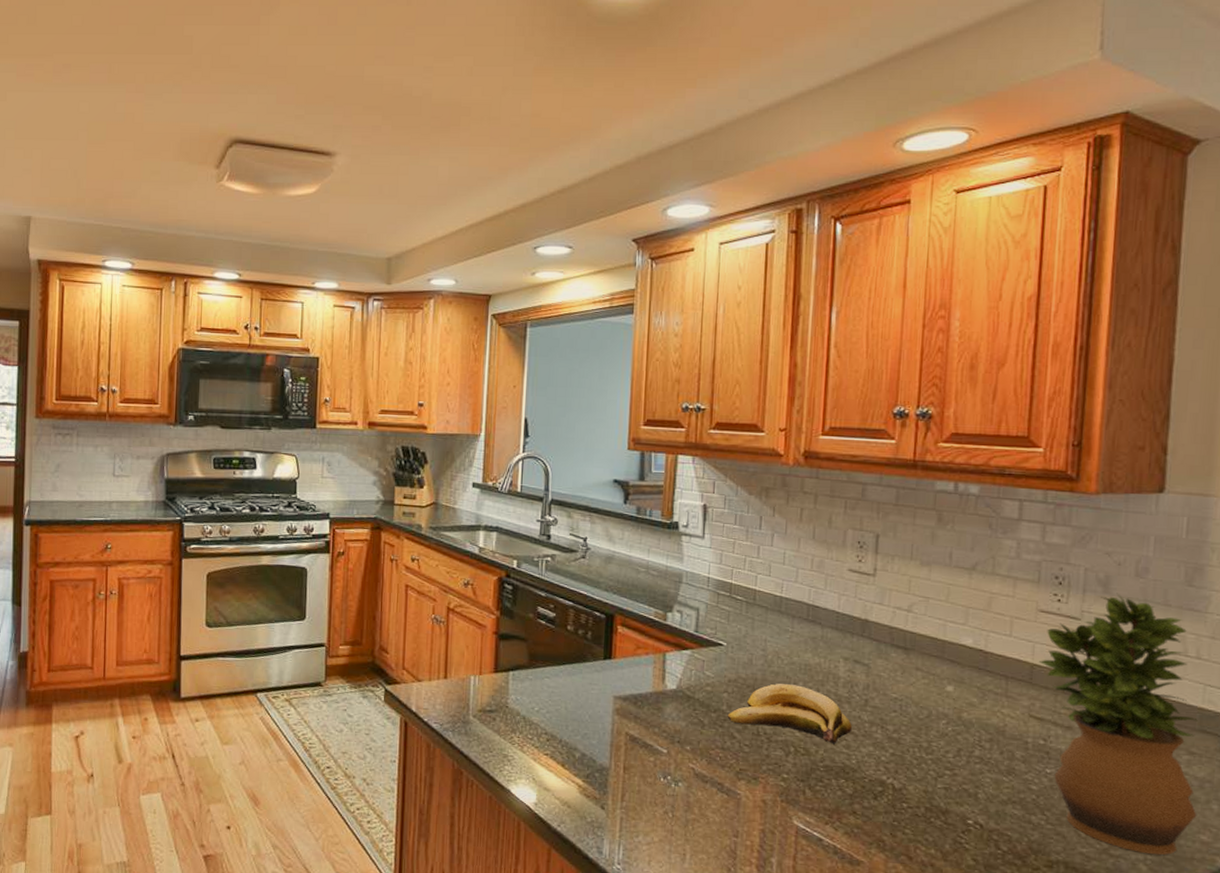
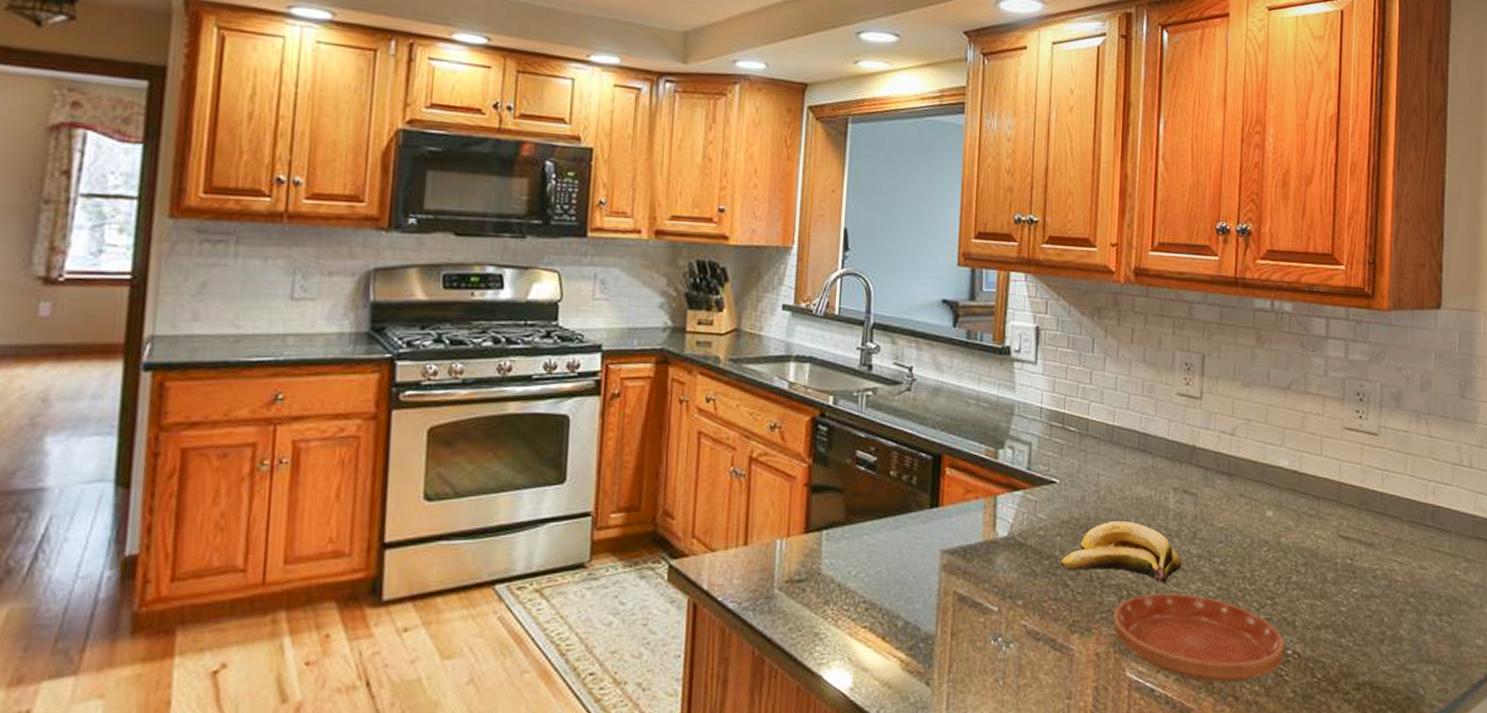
saucer: none [780,752,965,843] -> present [1113,593,1284,683]
potted plant: present [1039,593,1198,856] -> none [1345,407,1474,665]

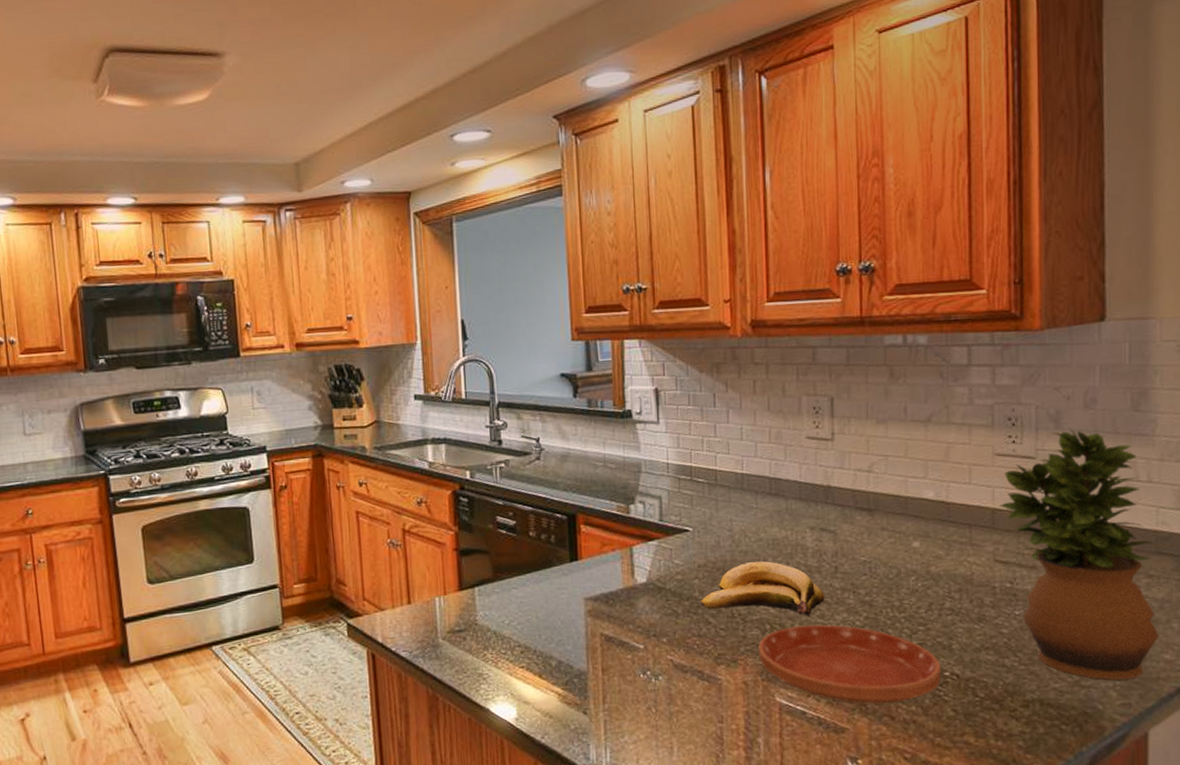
potted plant: none [1345,407,1474,665] -> present [1000,427,1160,680]

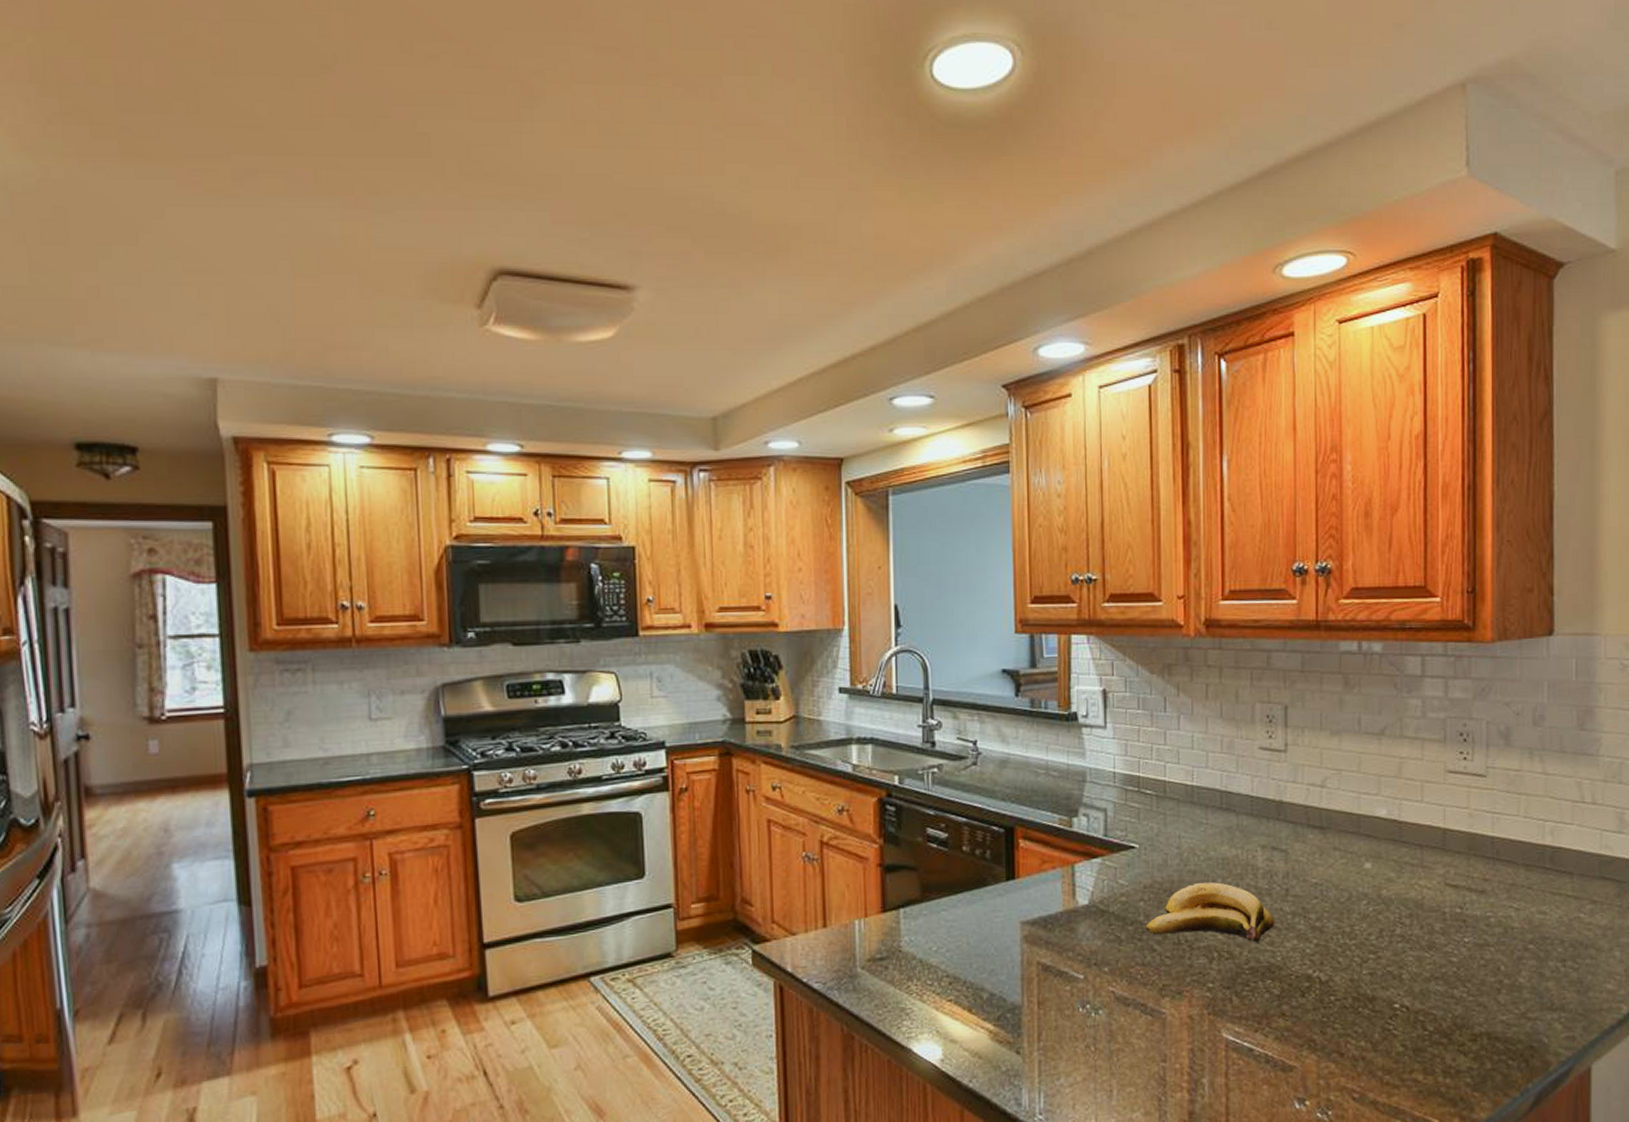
saucer: present [758,624,941,704] -> none [1205,952,1390,1040]
potted plant: present [1000,427,1160,680] -> none [1451,744,1602,1012]

